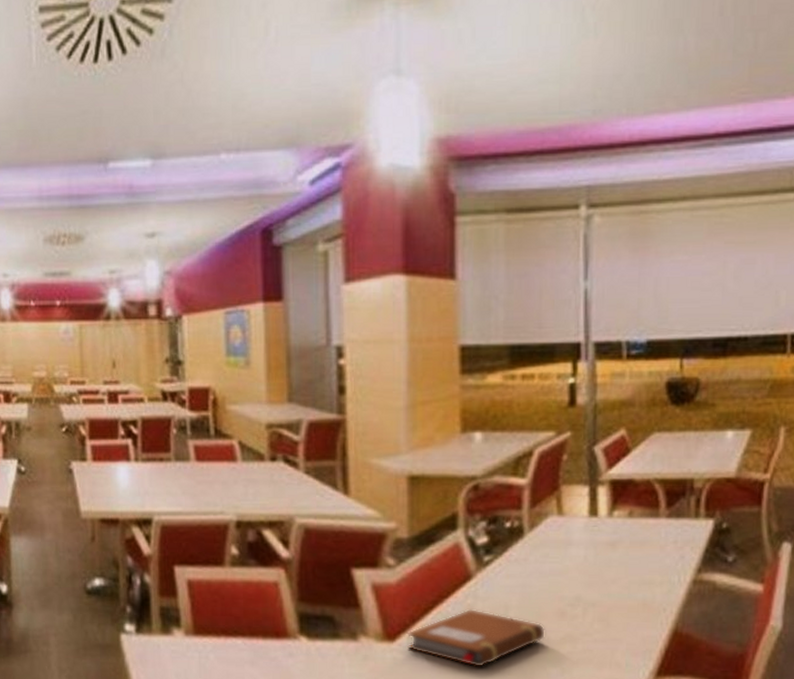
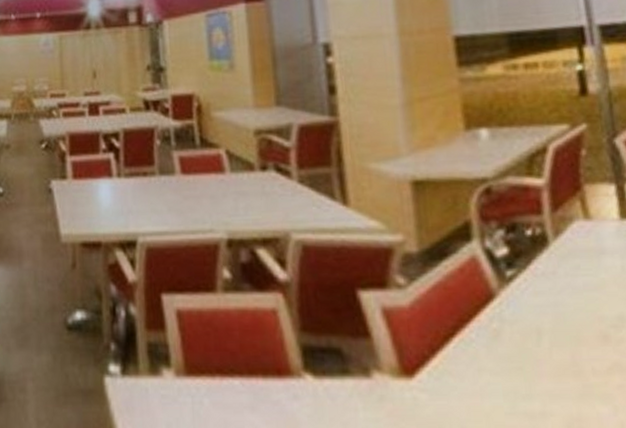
notebook: present [408,608,546,668] -> none [427,334,590,408]

